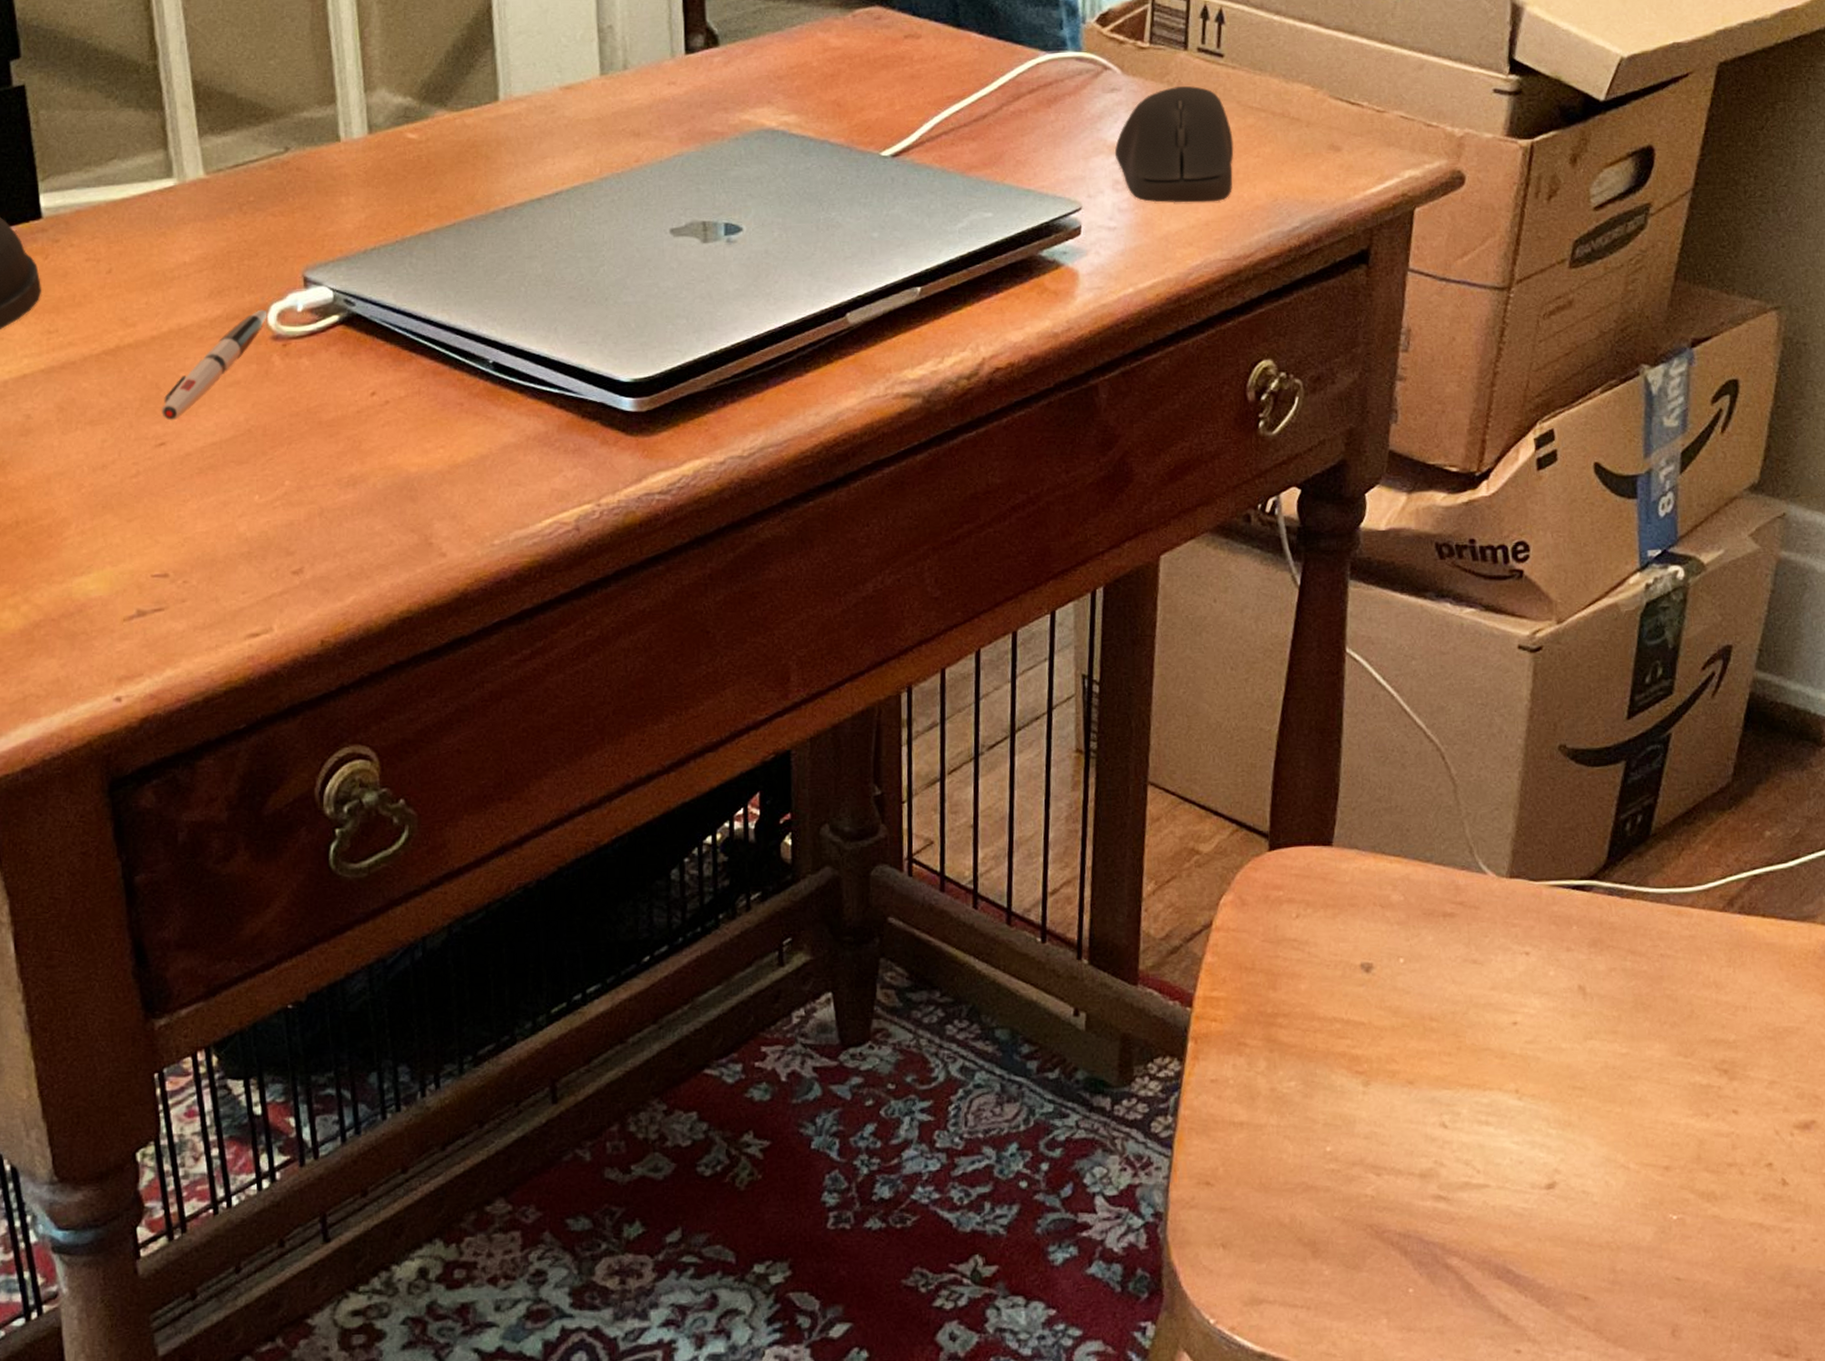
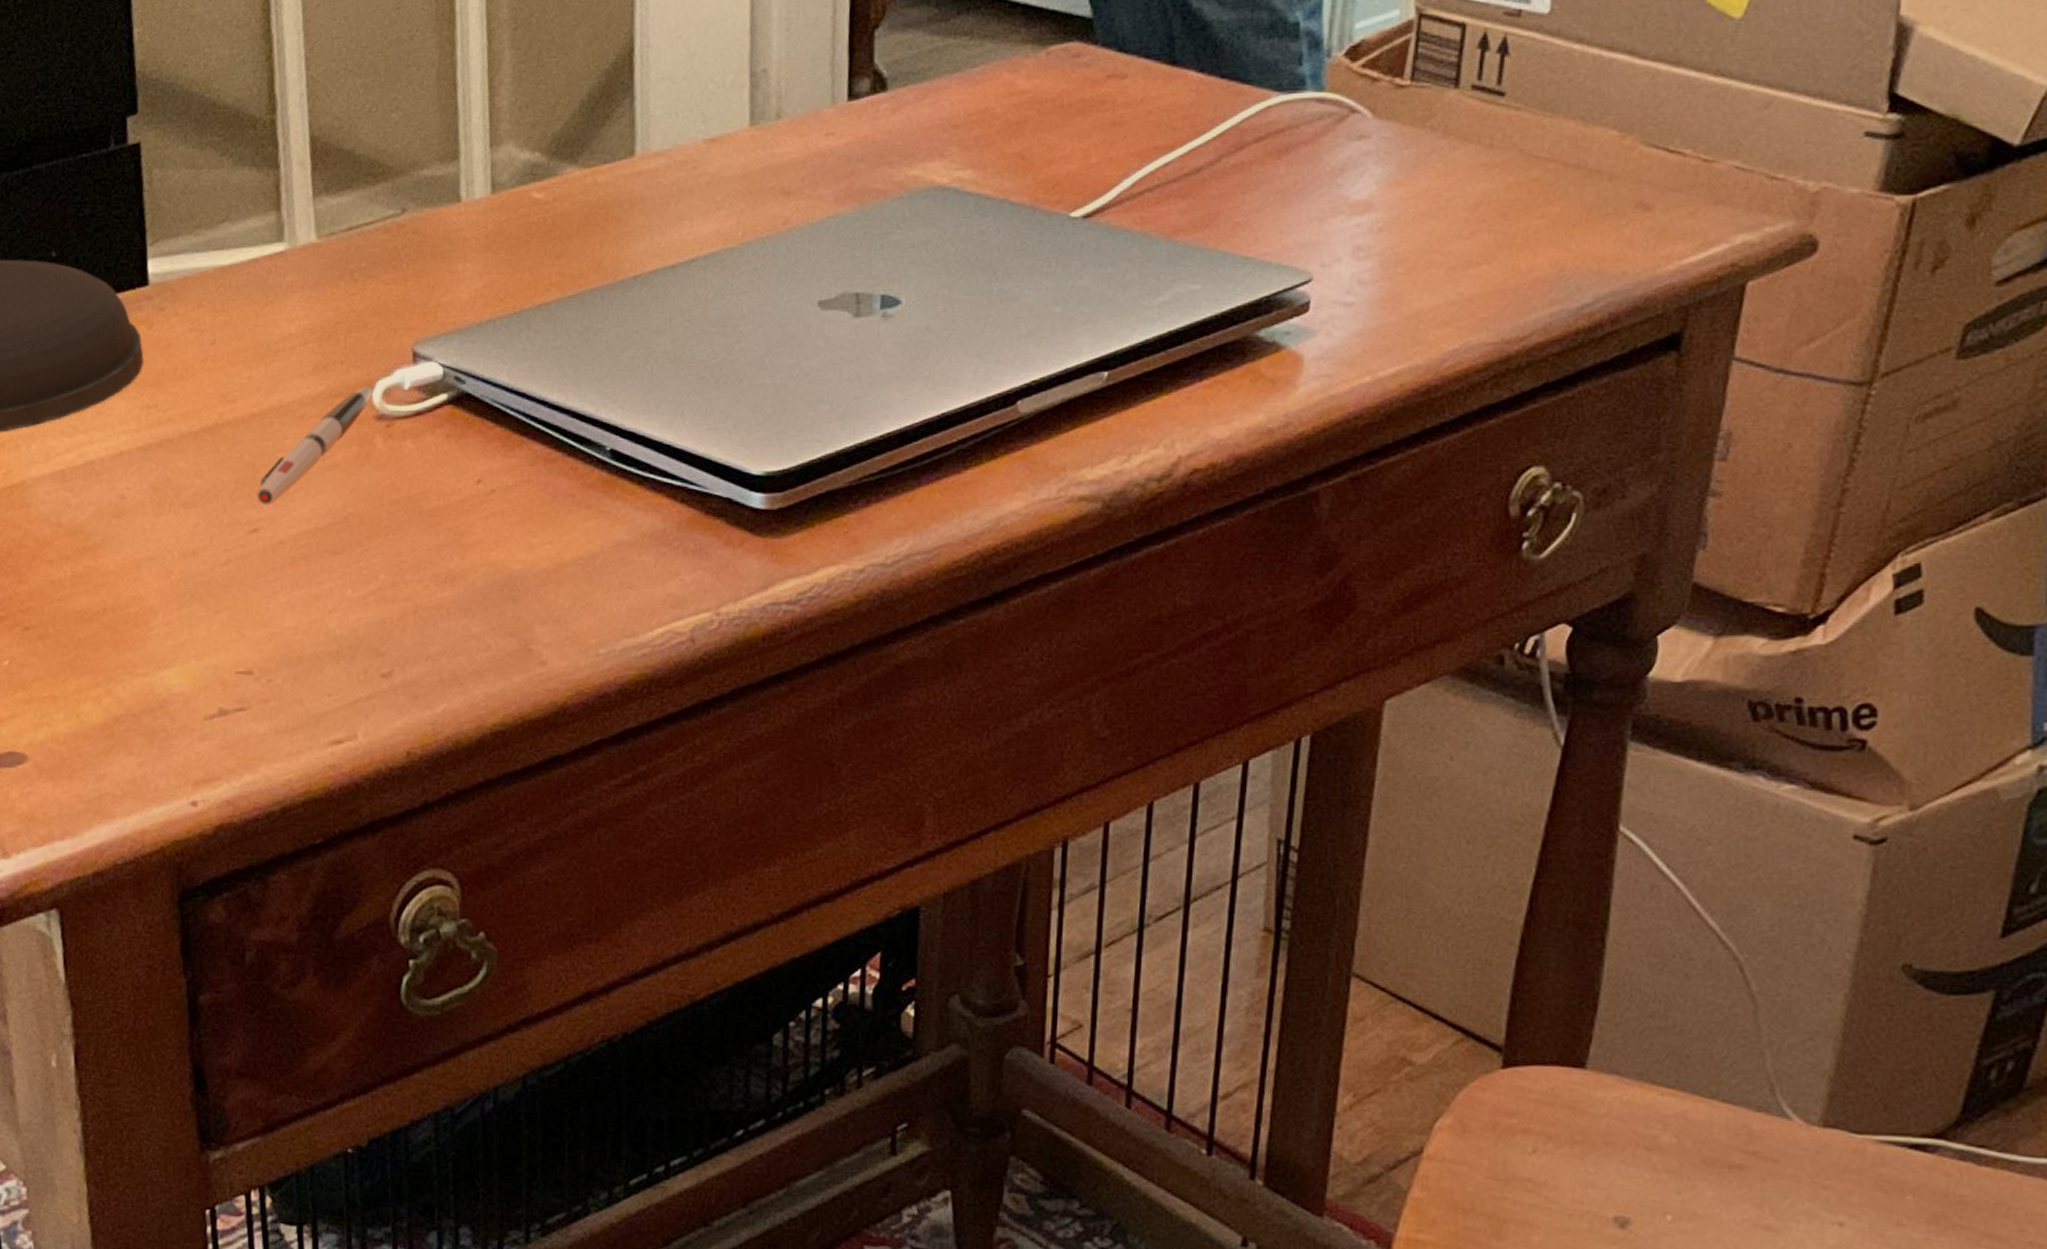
computer mouse: present [1114,86,1234,203] -> none [1357,132,1511,274]

